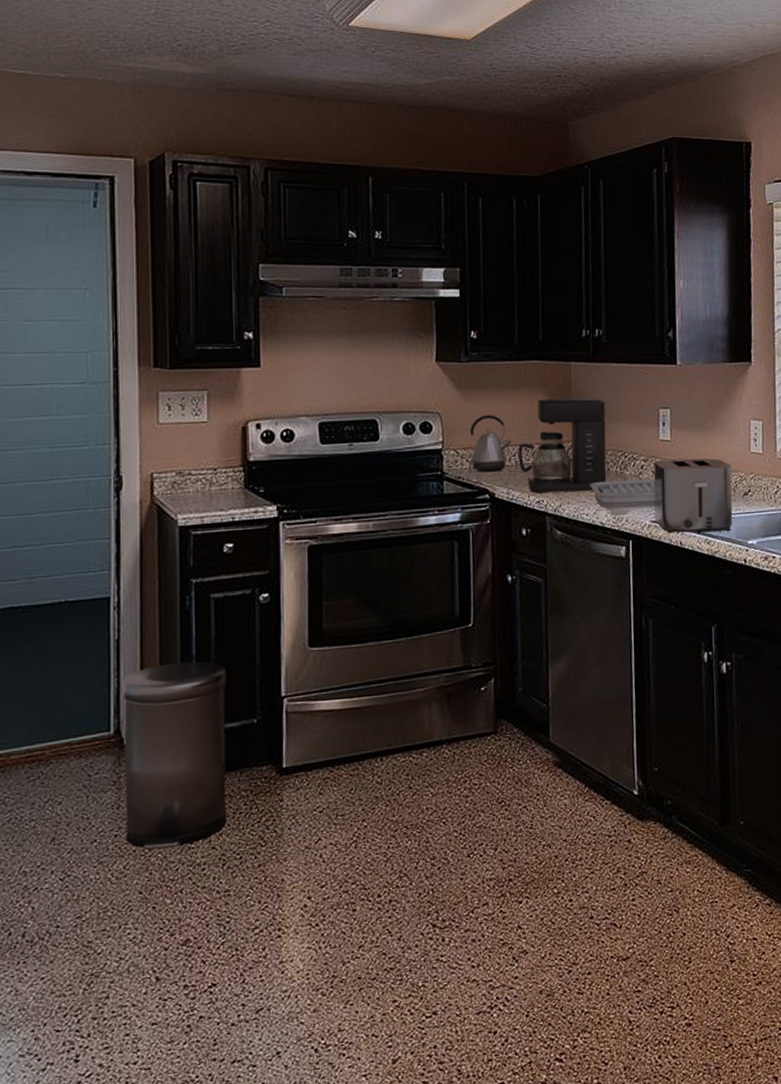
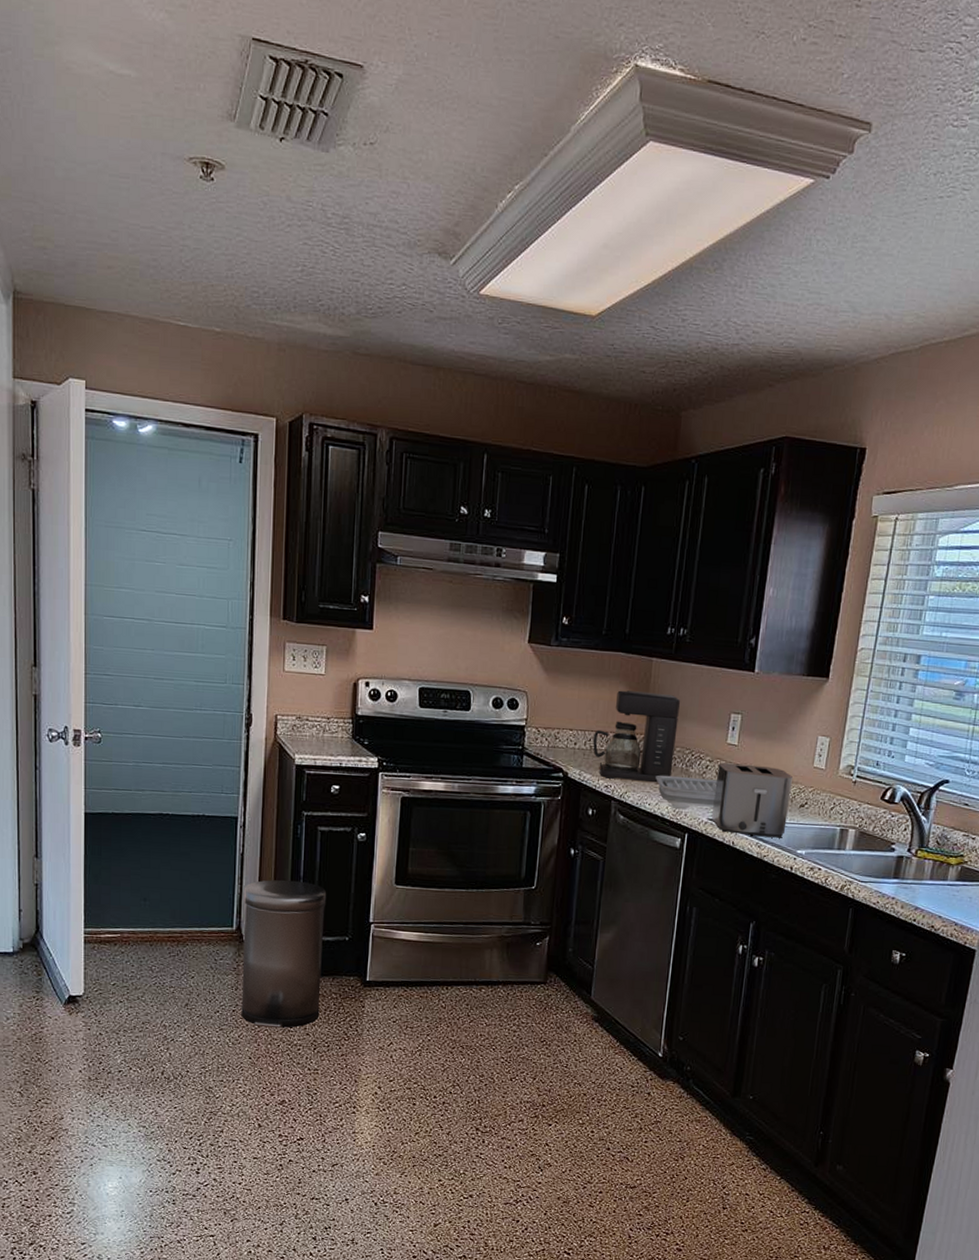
kettle: present [467,415,512,472] -> none [547,699,589,753]

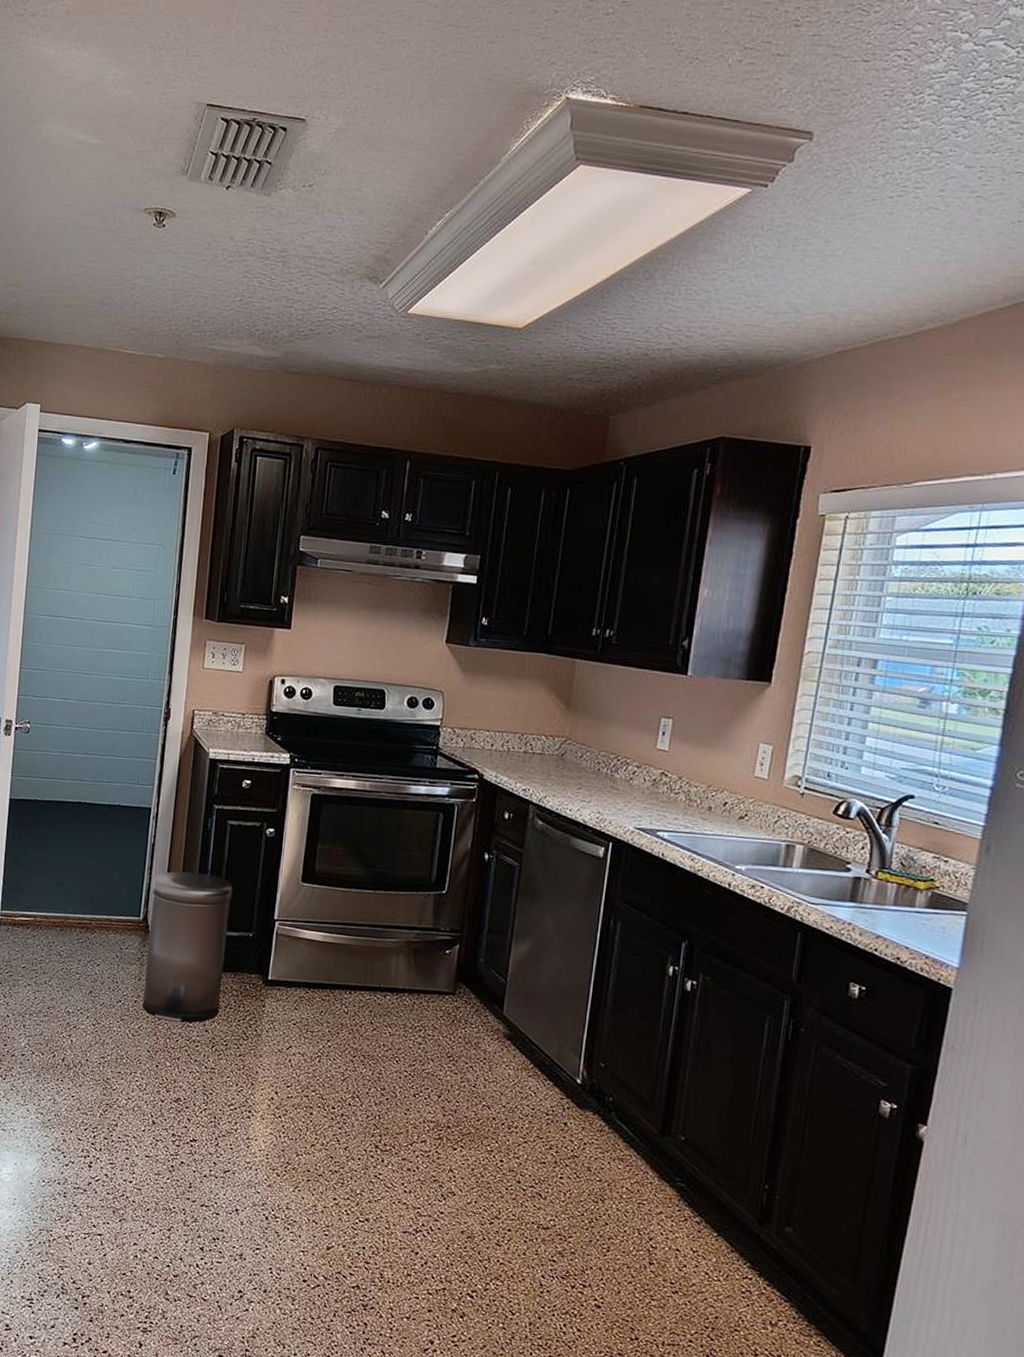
coffee maker: present [593,690,681,783] -> none [510,691,606,788]
dish rack: present [656,775,718,810] -> none [578,779,646,818]
toaster: present [711,762,793,838] -> none [638,769,730,852]

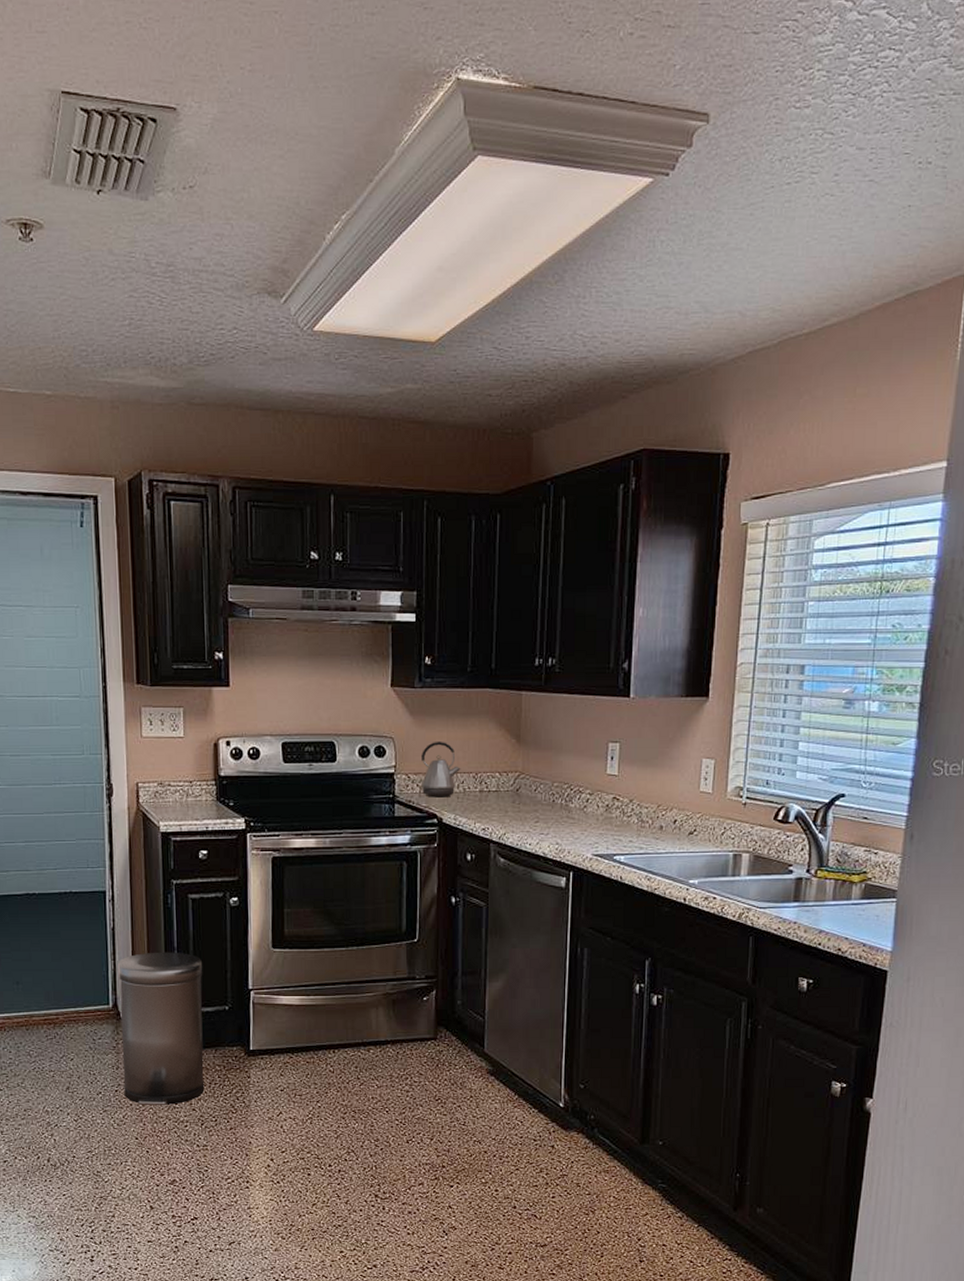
kettle: none [462,699,507,755] -> present [418,742,461,798]

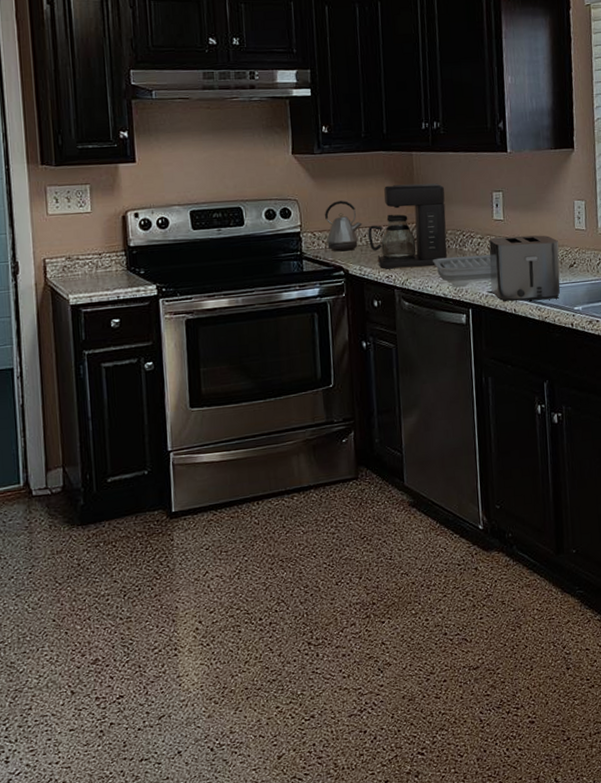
pedal bin: present [117,952,205,1106] -> none [28,422,126,584]
coffee maker: none [466,727,555,822] -> present [368,183,448,270]
dish rack: none [535,812,600,848] -> present [433,254,492,288]
toaster: none [596,794,678,869] -> present [489,235,561,303]

